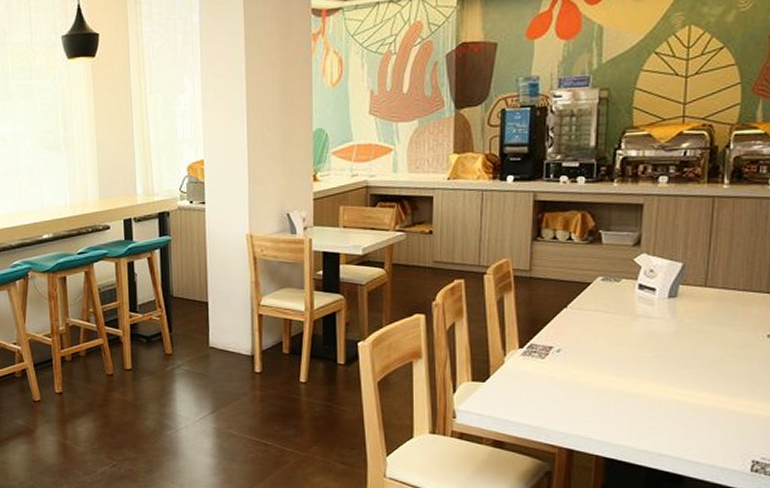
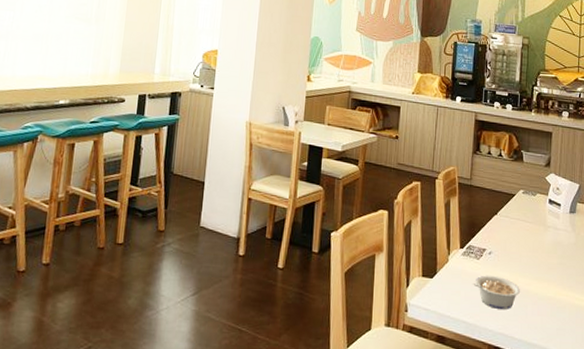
legume: none [537,374,601,410] -> present [473,275,521,309]

